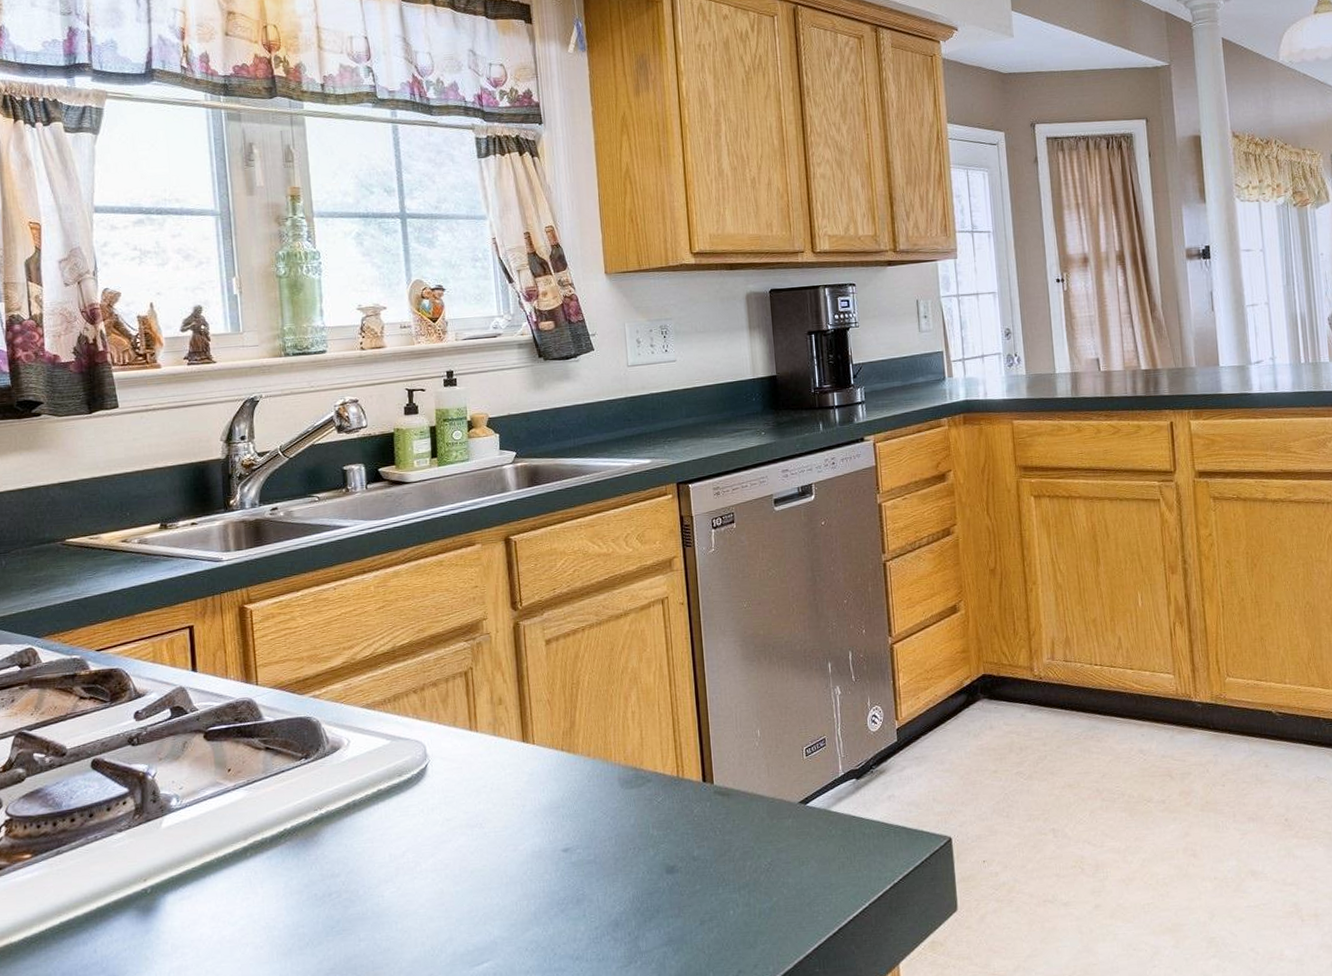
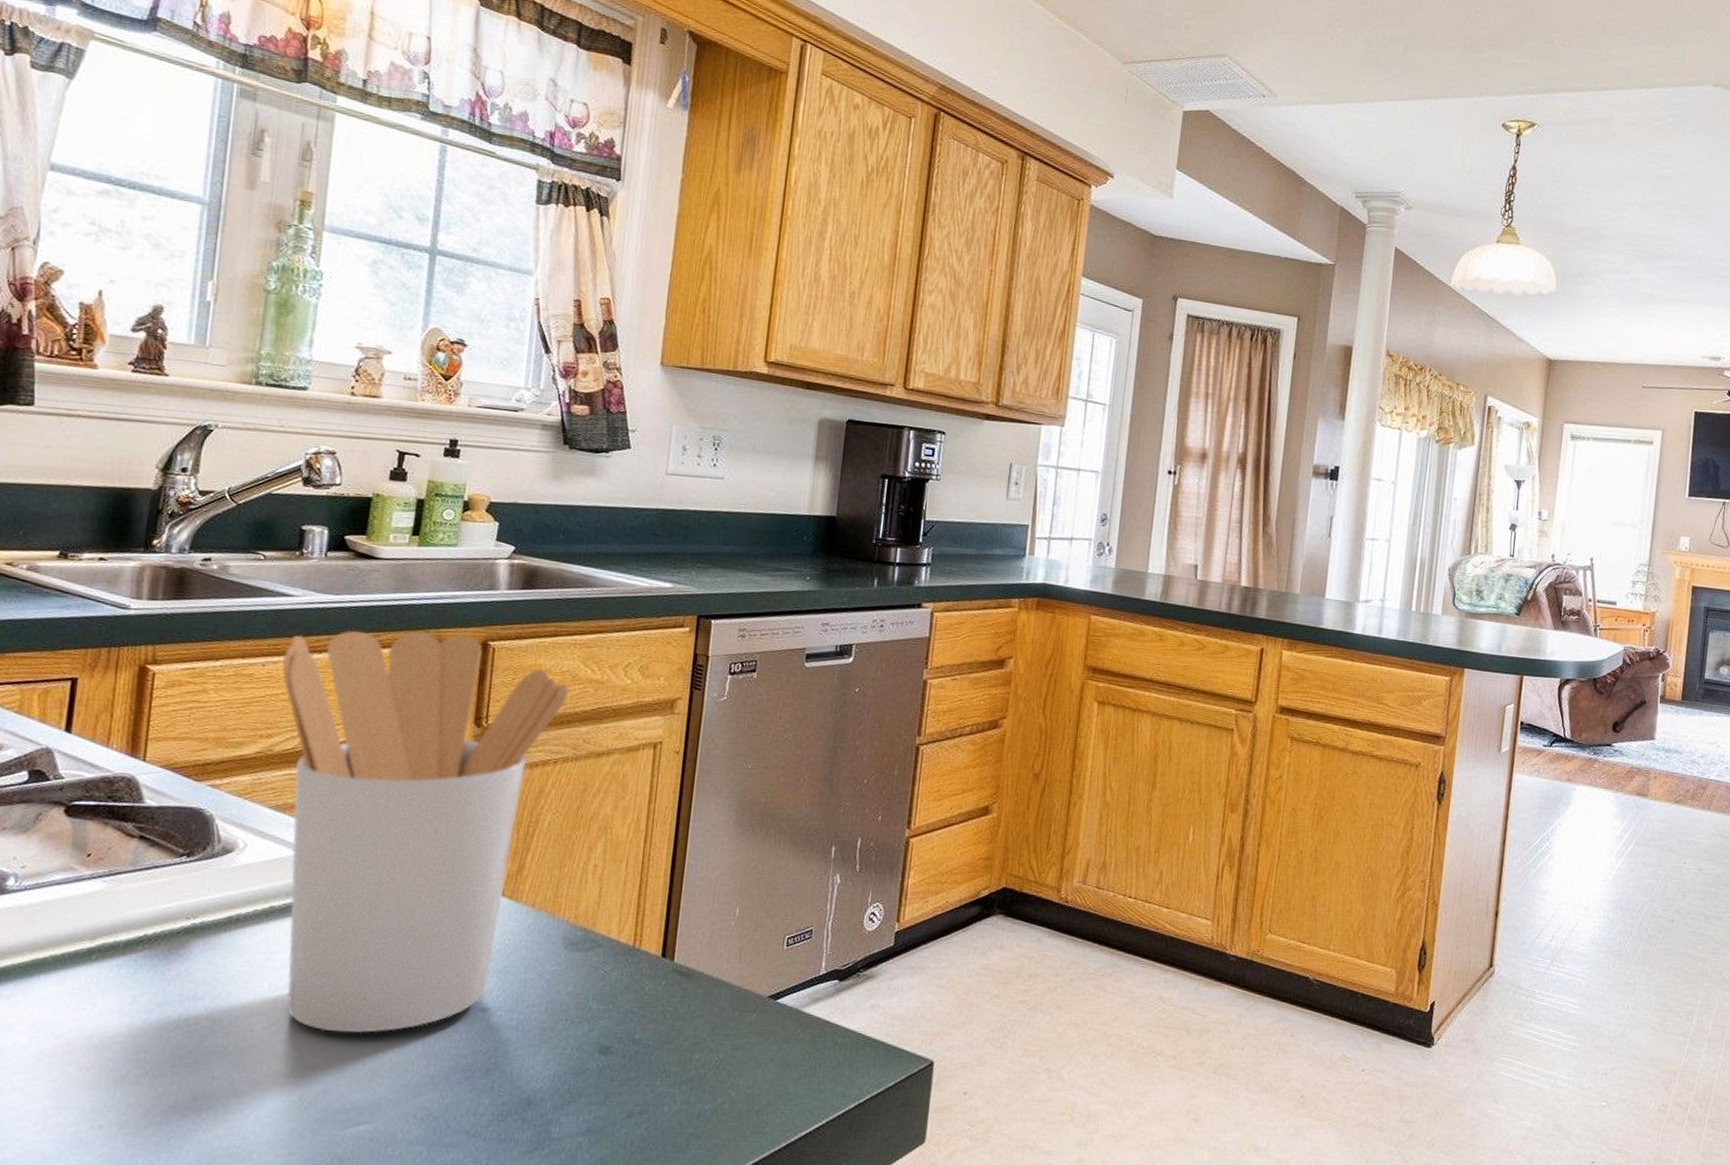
utensil holder: none [349,534,584,889] -> present [282,631,570,1034]

